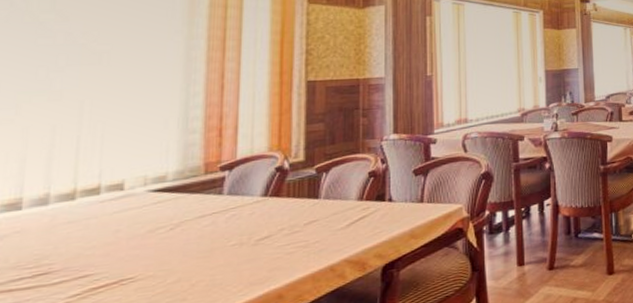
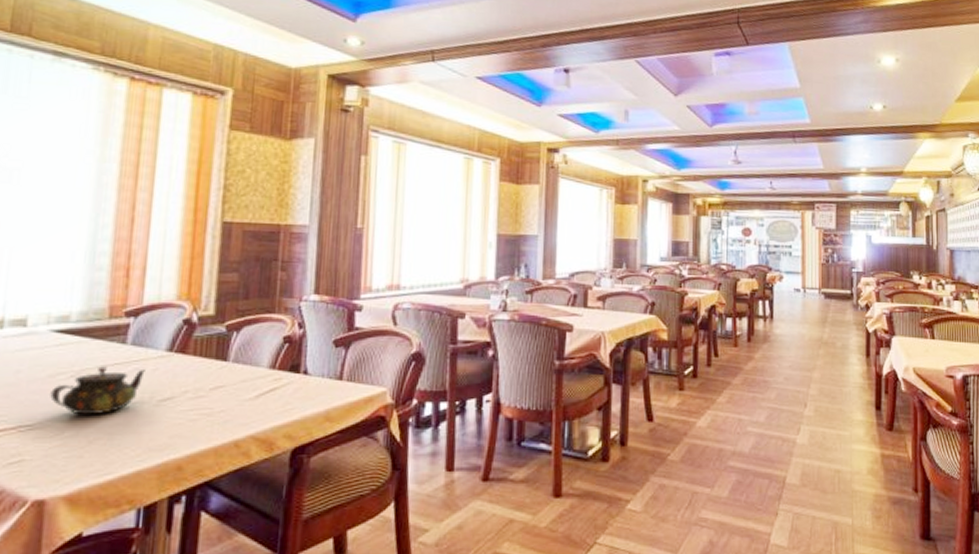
teapot: none [151,214,242,263] -> present [50,366,145,415]

